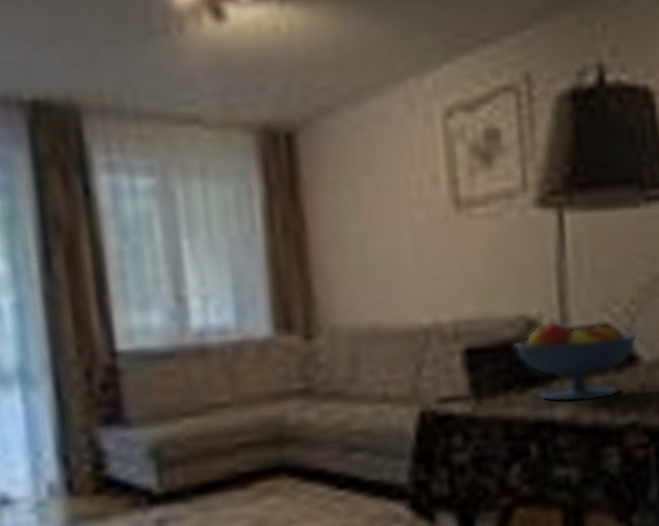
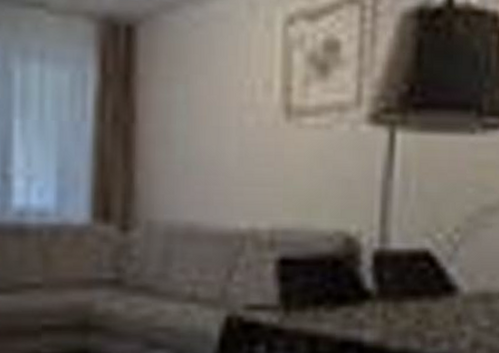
fruit bowl: present [514,320,638,403] -> none [329,239,458,327]

